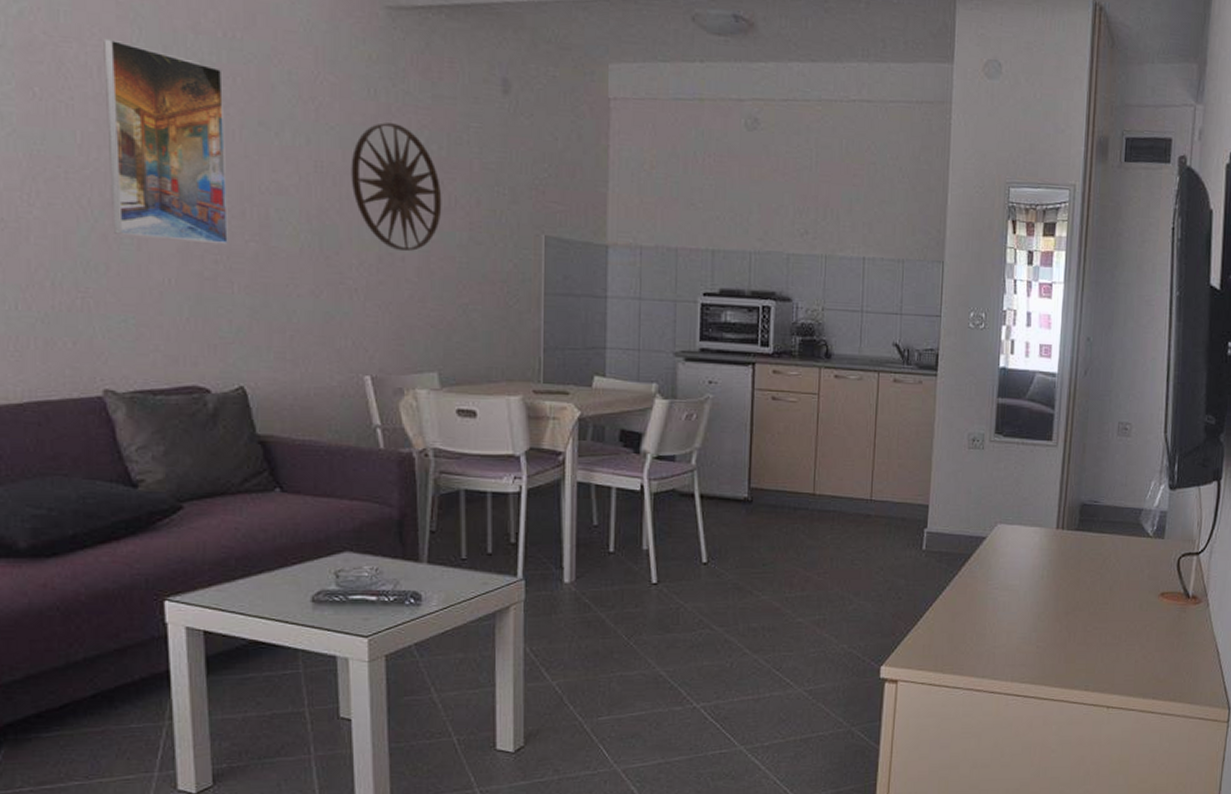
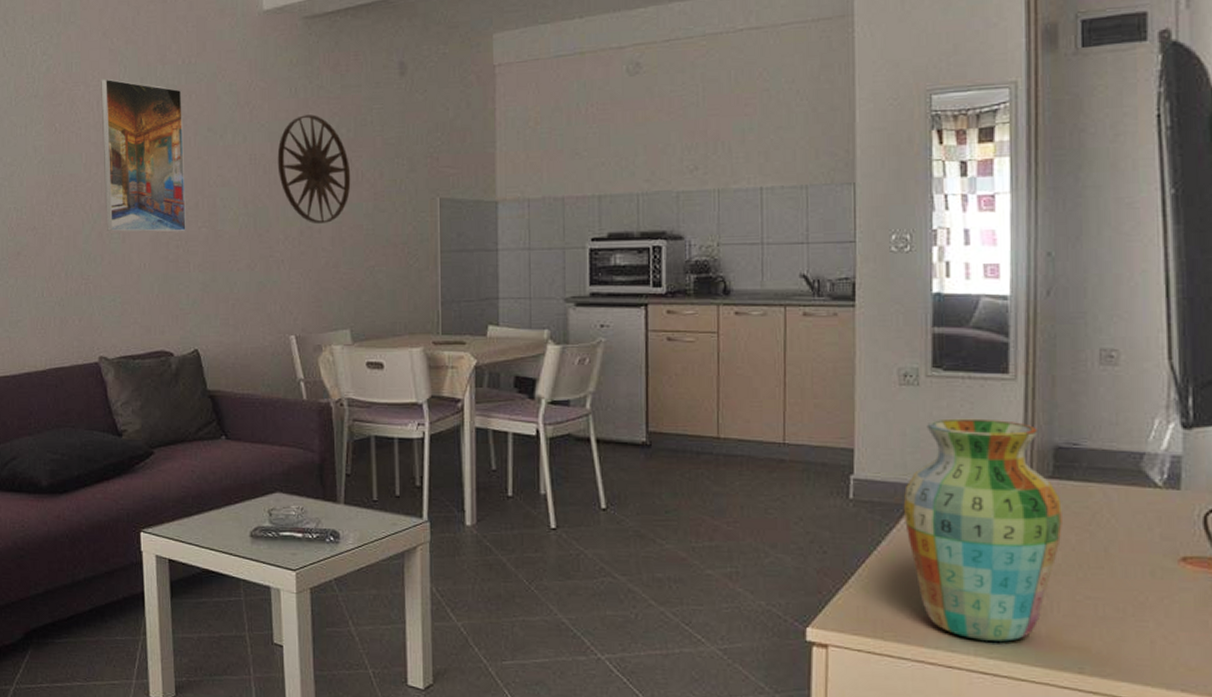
vase: none [964,479,1083,668] -> present [903,418,1062,642]

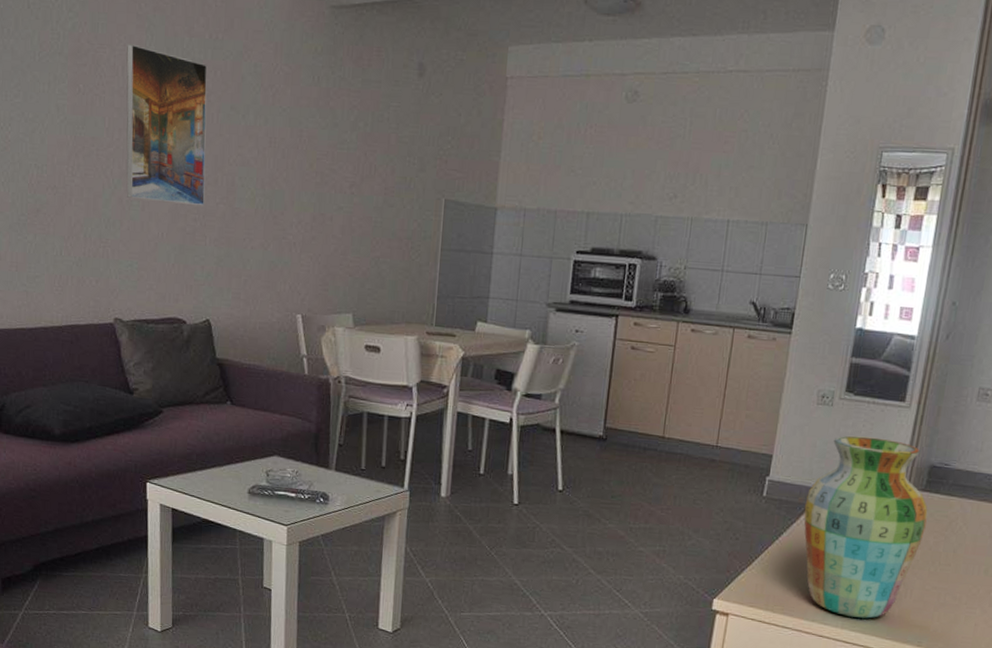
wall art: present [277,114,351,225] -> none [296,104,365,213]

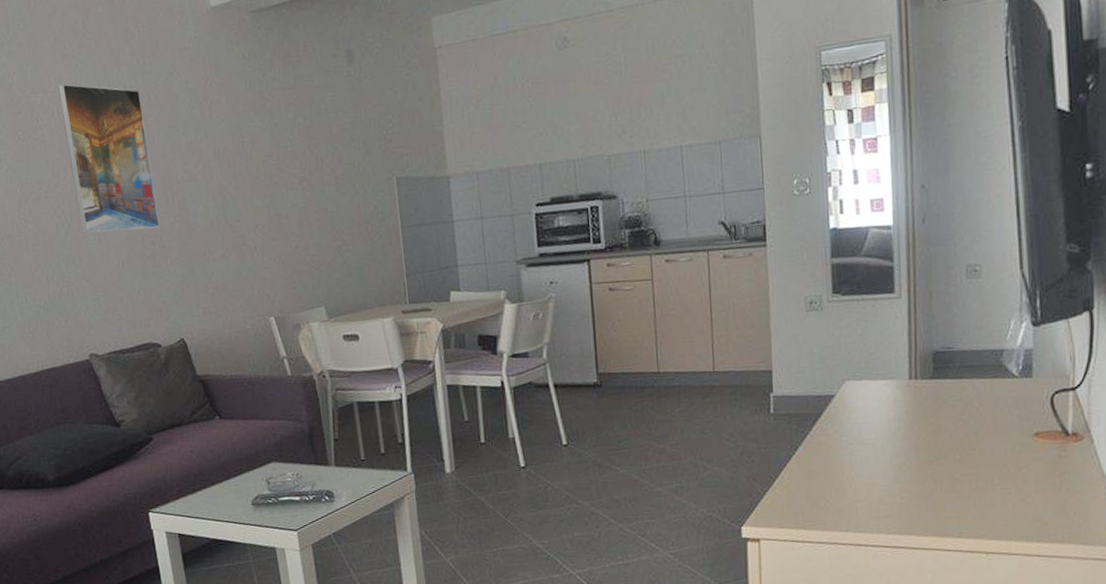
vase: present [804,435,928,619] -> none [814,333,942,520]

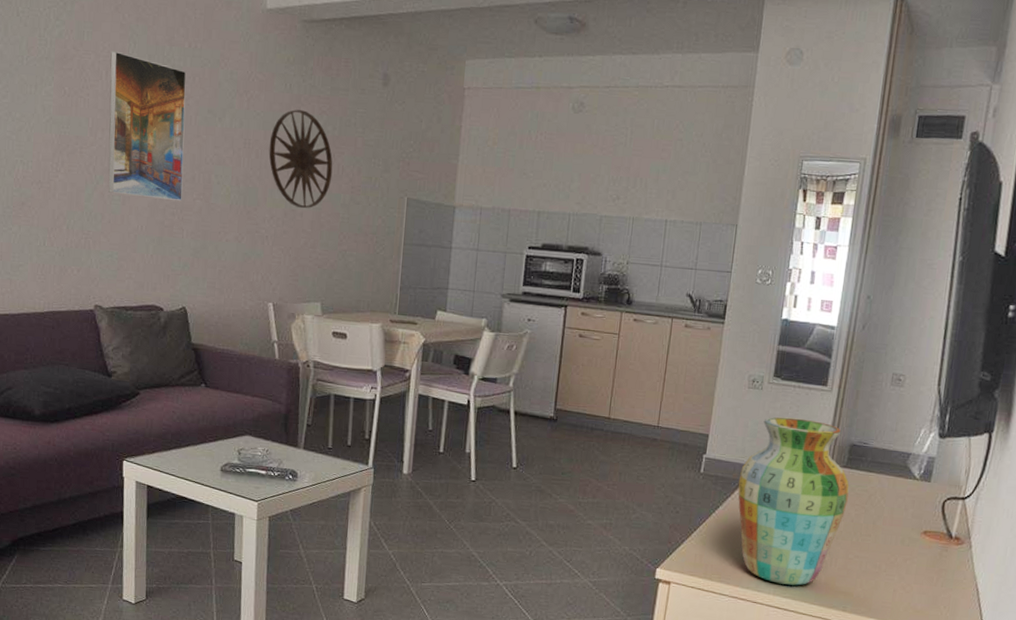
wall art: none [239,106,313,211] -> present [269,110,333,209]
vase: none [814,333,942,520] -> present [738,416,849,586]

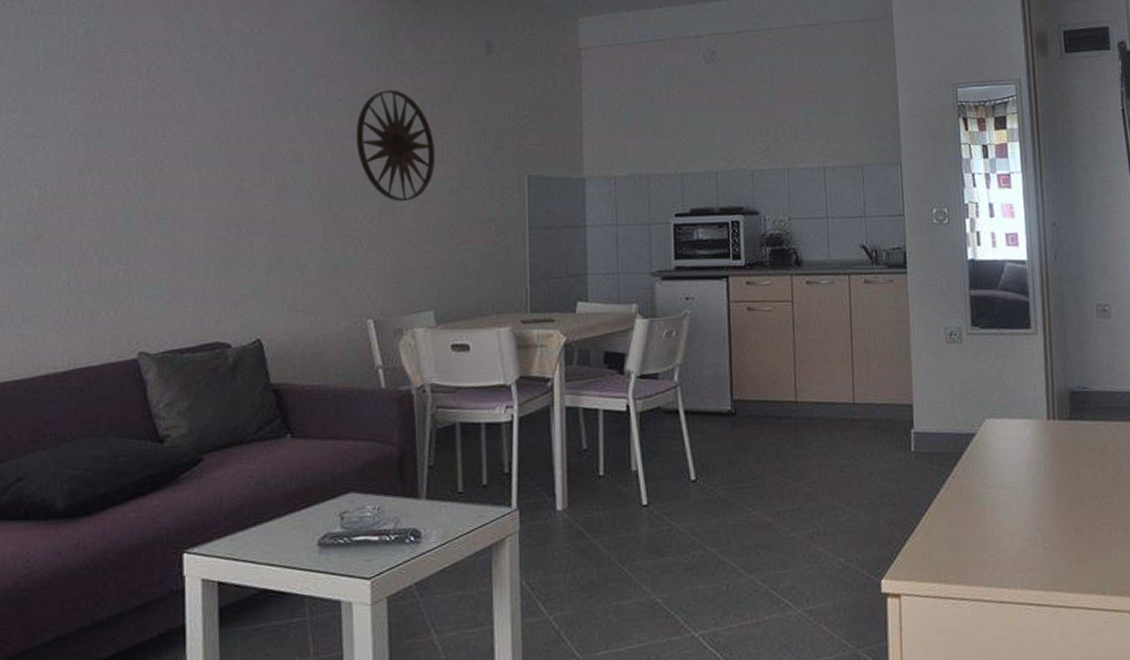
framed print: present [108,51,187,201] -> none [152,45,251,211]
vase: present [738,416,849,586] -> none [955,370,1080,574]

